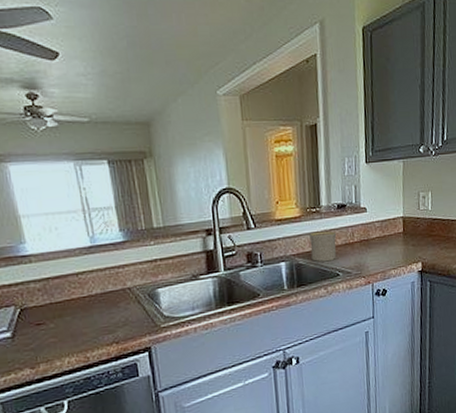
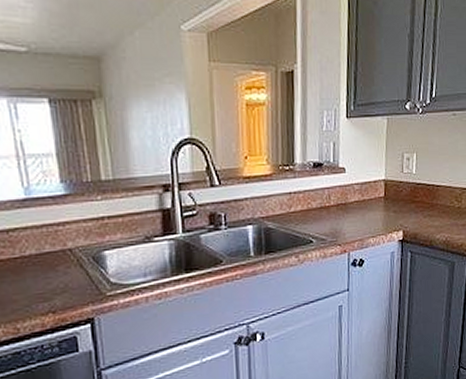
cup: present [309,231,337,262] -> none [281,192,312,226]

